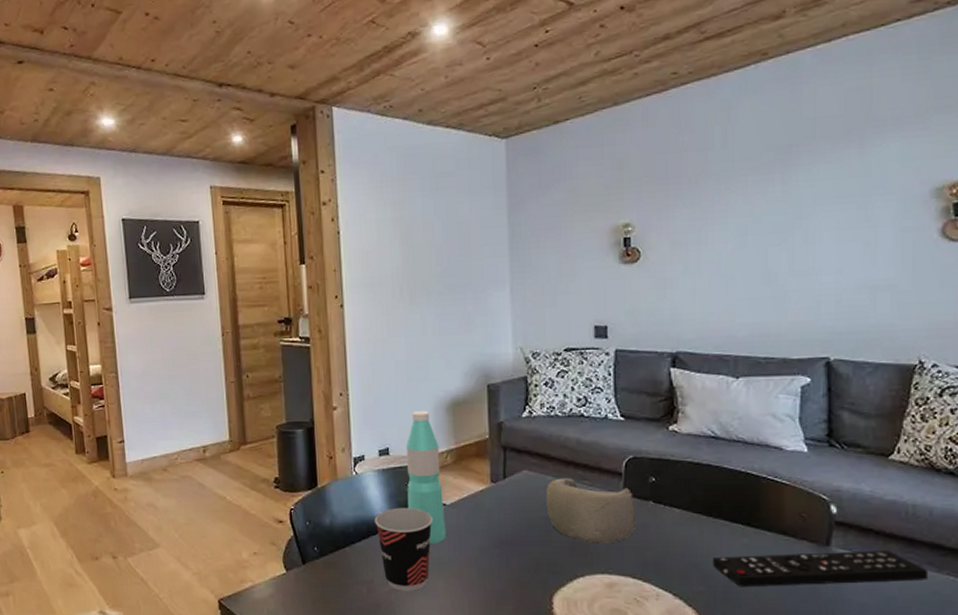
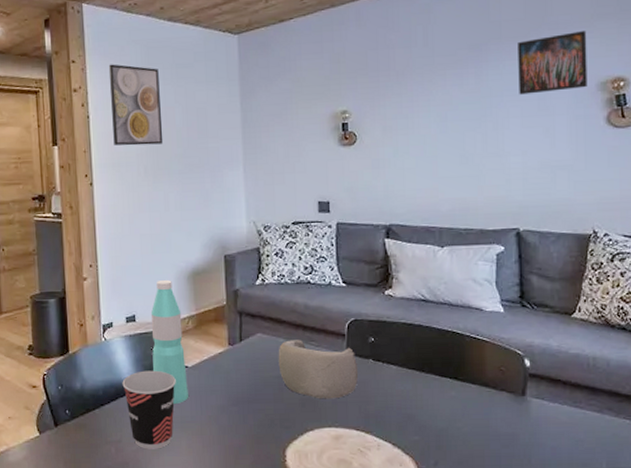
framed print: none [360,173,421,264] -> present [108,64,164,146]
remote control: present [713,551,928,588] -> none [426,399,608,436]
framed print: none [835,128,921,204] -> present [518,31,588,95]

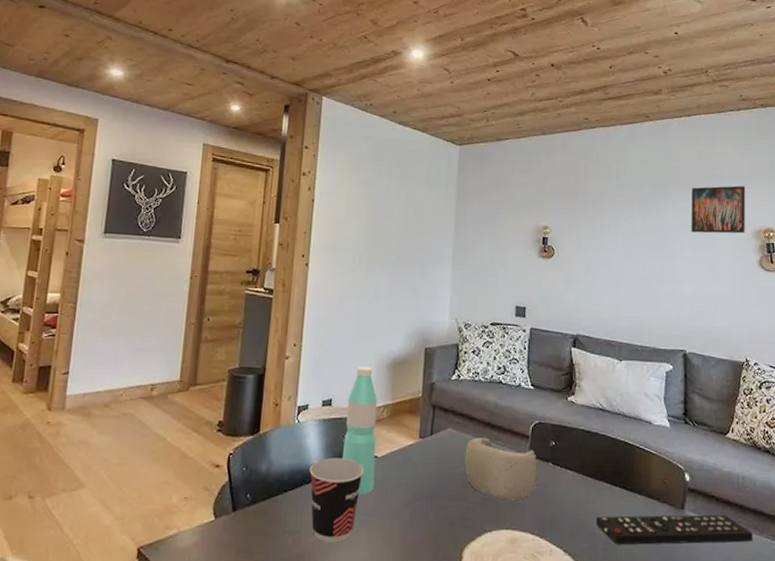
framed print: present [108,64,164,146] -> none [334,154,385,235]
remote control: none [426,399,608,436] -> present [596,514,753,545]

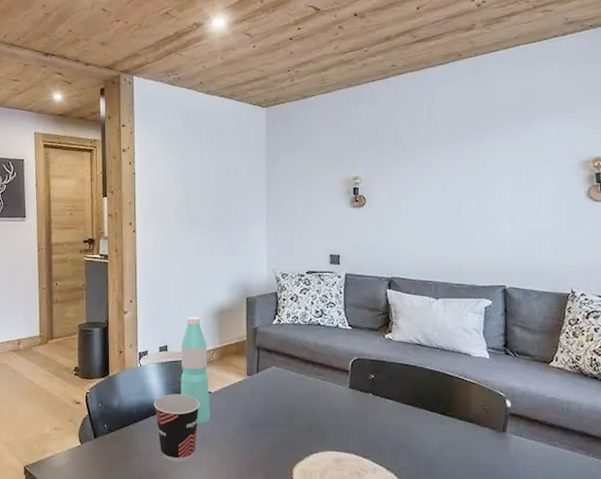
decorative bowl: present [464,437,539,501] -> none [289,373,359,427]
remote control: present [596,514,753,545] -> none [417,436,578,464]
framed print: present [691,185,746,234] -> none [510,116,572,169]

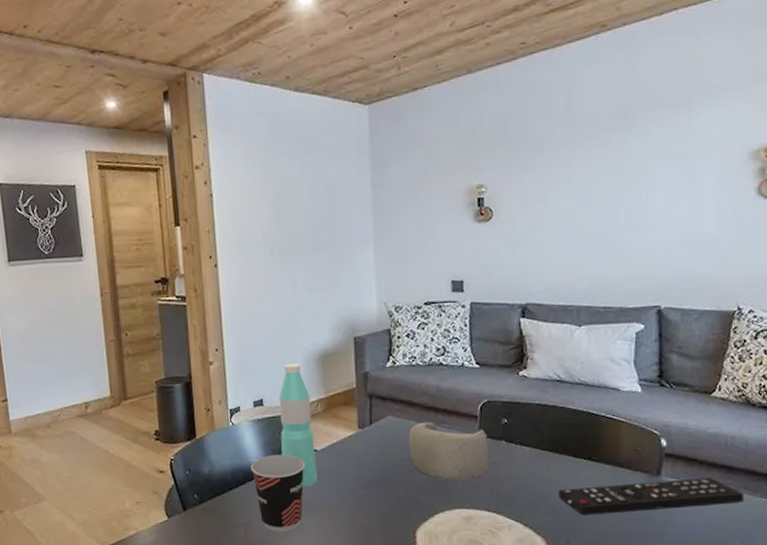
decorative bowl: none [289,373,359,427] -> present [409,422,491,481]
remote control: none [417,436,578,464] -> present [559,478,744,516]

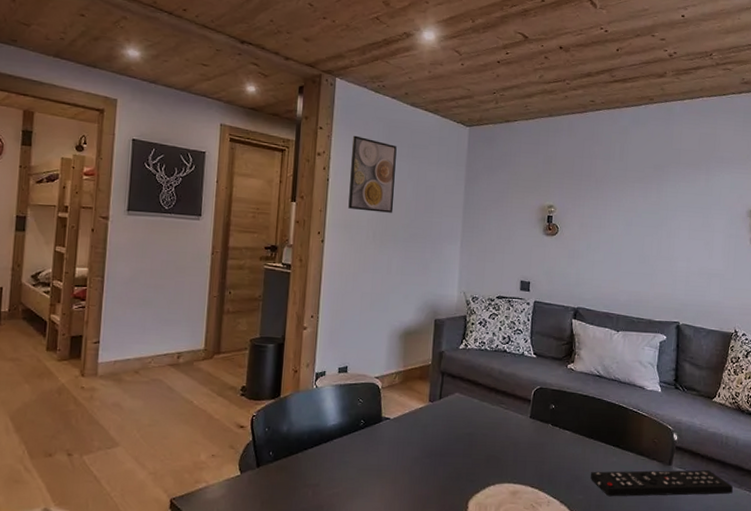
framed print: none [231,138,290,225] -> present [348,135,397,213]
cup: present [250,454,305,532] -> none [327,419,378,495]
water bottle: present [278,362,318,488] -> none [358,336,390,453]
decorative bowl: present [409,422,491,481] -> none [470,401,539,458]

